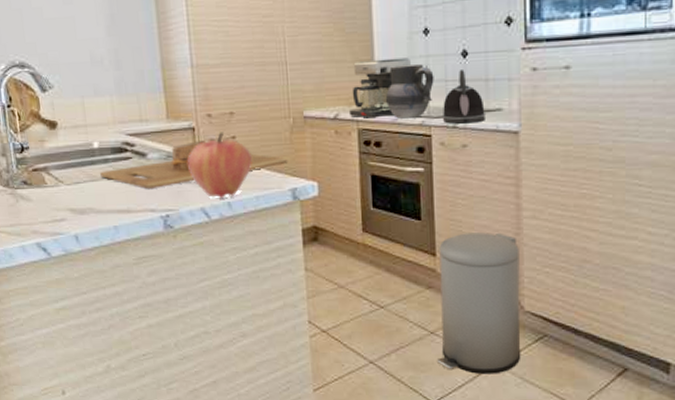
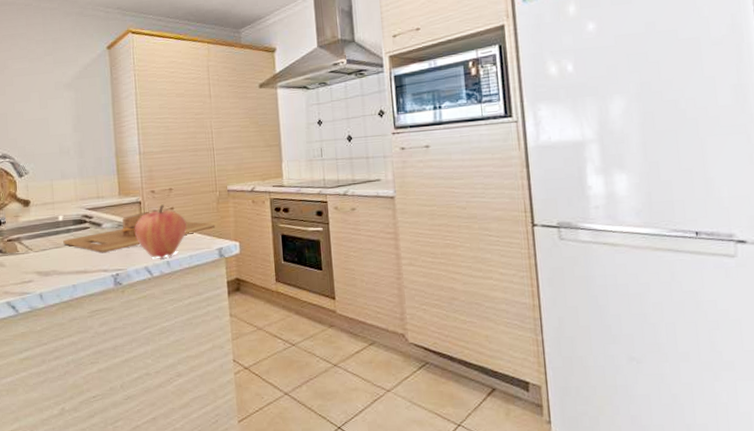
coffee maker: present [350,57,411,118] -> none [263,142,309,190]
ceramic jug: present [386,64,434,119] -> none [291,147,328,190]
pedal bin: present [436,232,521,374] -> none [337,278,409,400]
kettle: present [442,68,487,124] -> none [334,149,369,193]

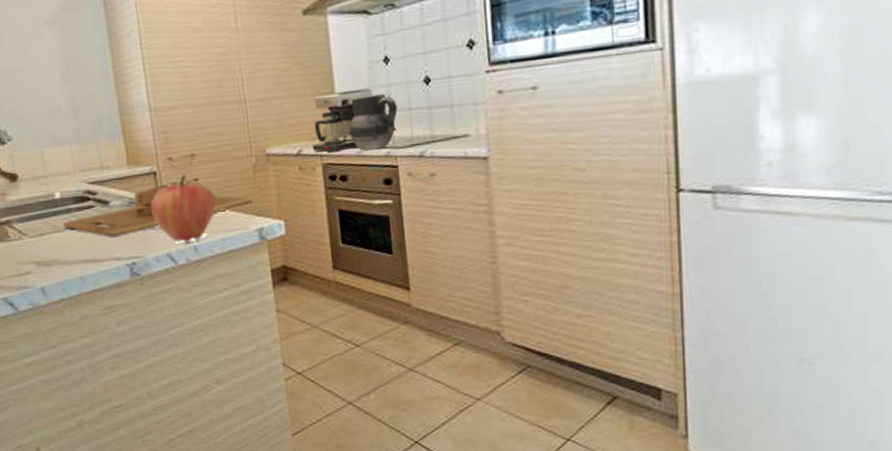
coffee maker: none [263,142,309,190] -> present [313,88,373,152]
ceramic jug: none [291,147,328,190] -> present [349,94,398,151]

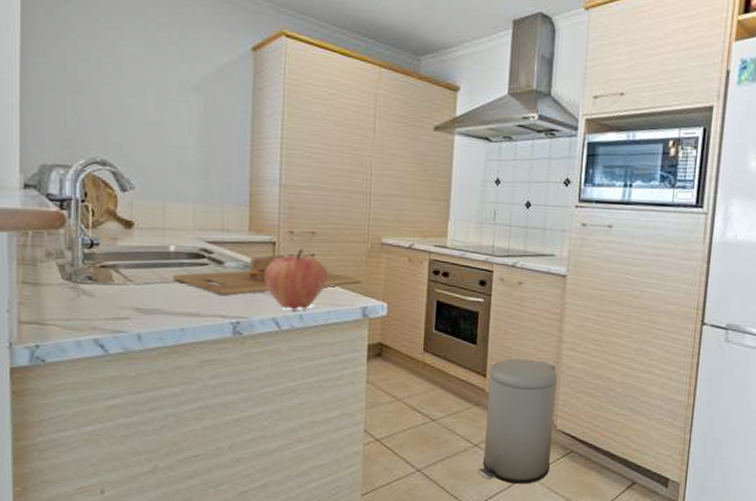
coffee maker: present [313,88,373,152] -> none [424,200,482,251]
ceramic jug: present [349,94,398,151] -> none [457,208,501,255]
pedal bin: none [413,262,505,410] -> present [477,358,557,484]

